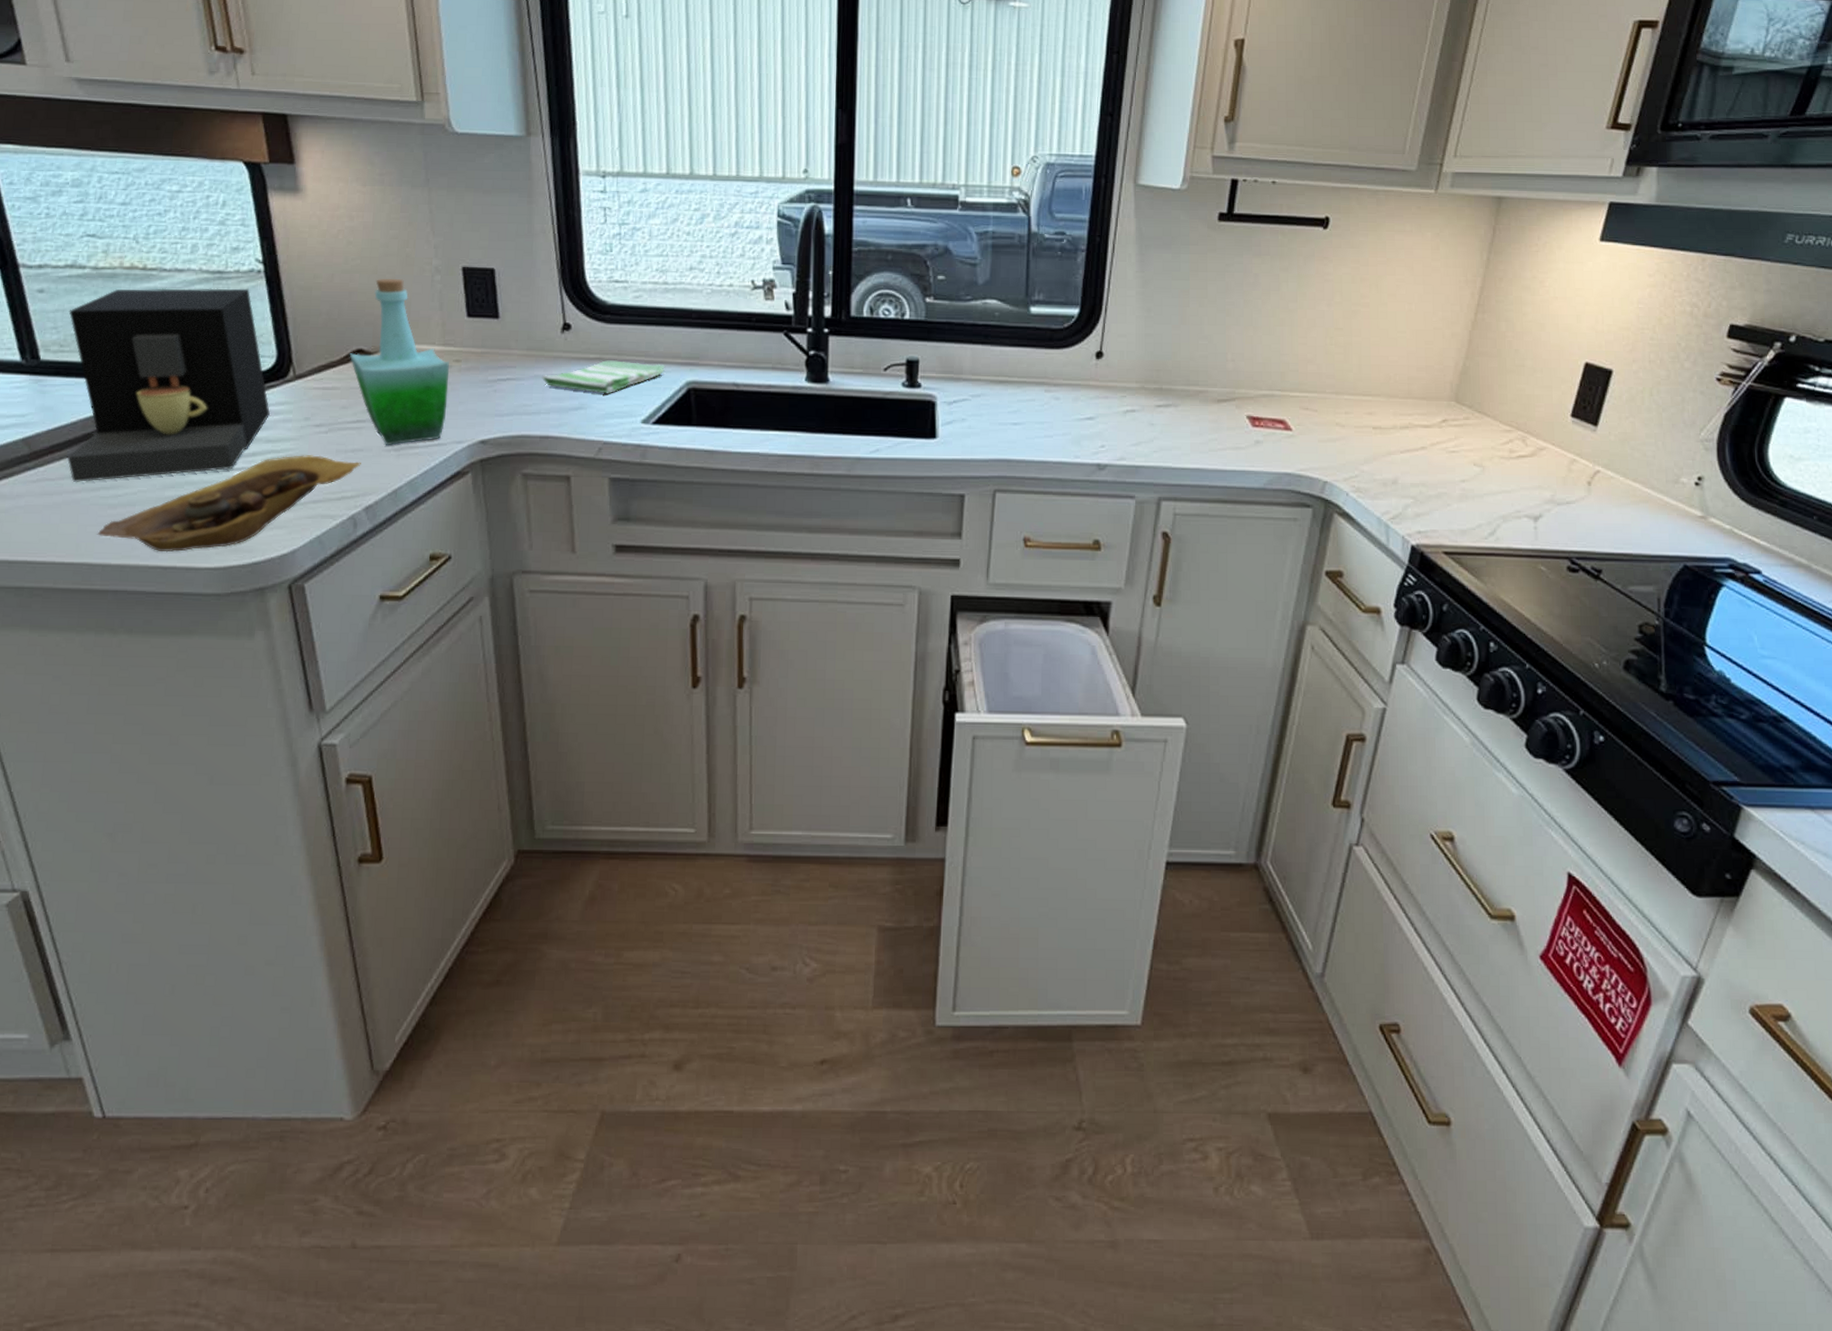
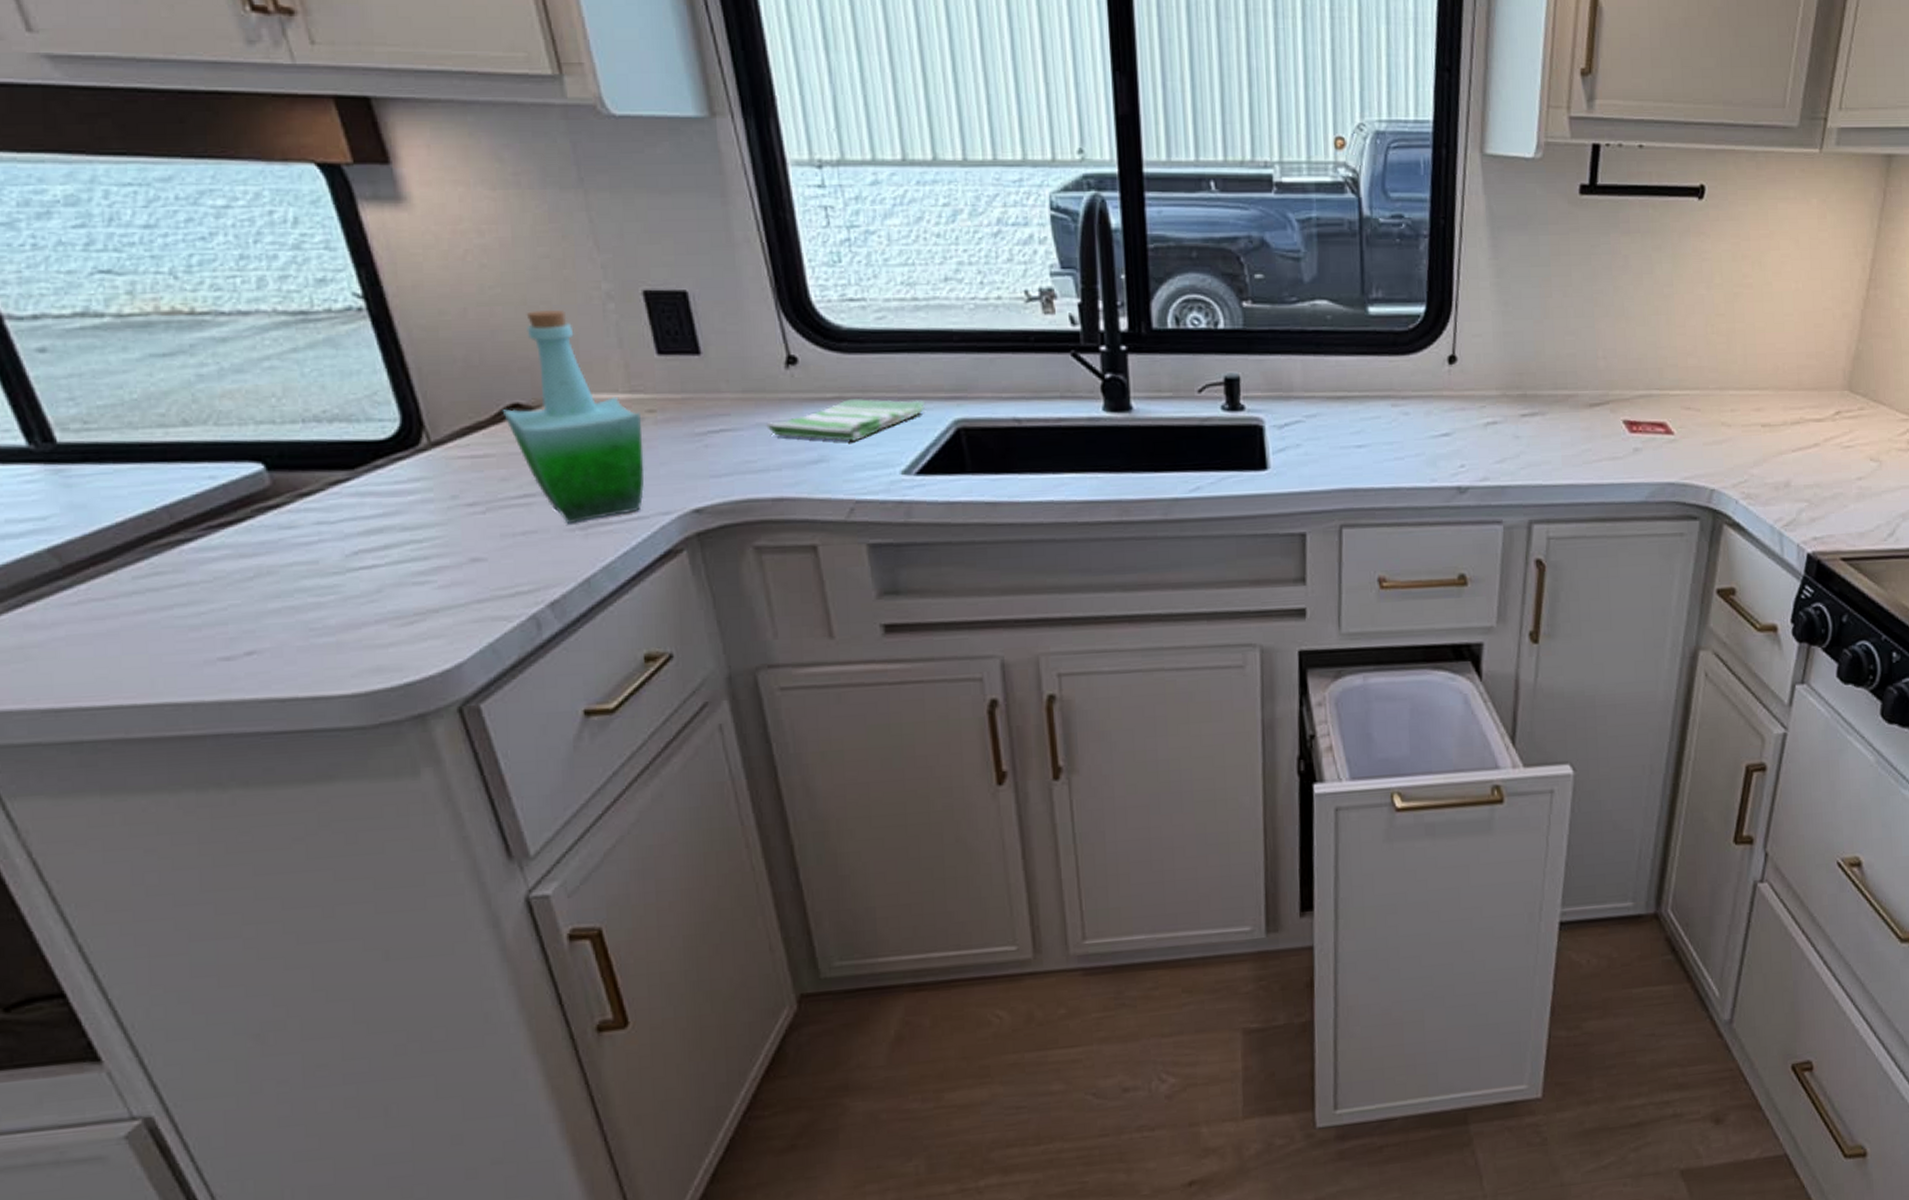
coffee maker: present [66,288,270,483] -> none [88,333,401,602]
bowl: present [97,455,361,552] -> none [178,542,537,681]

